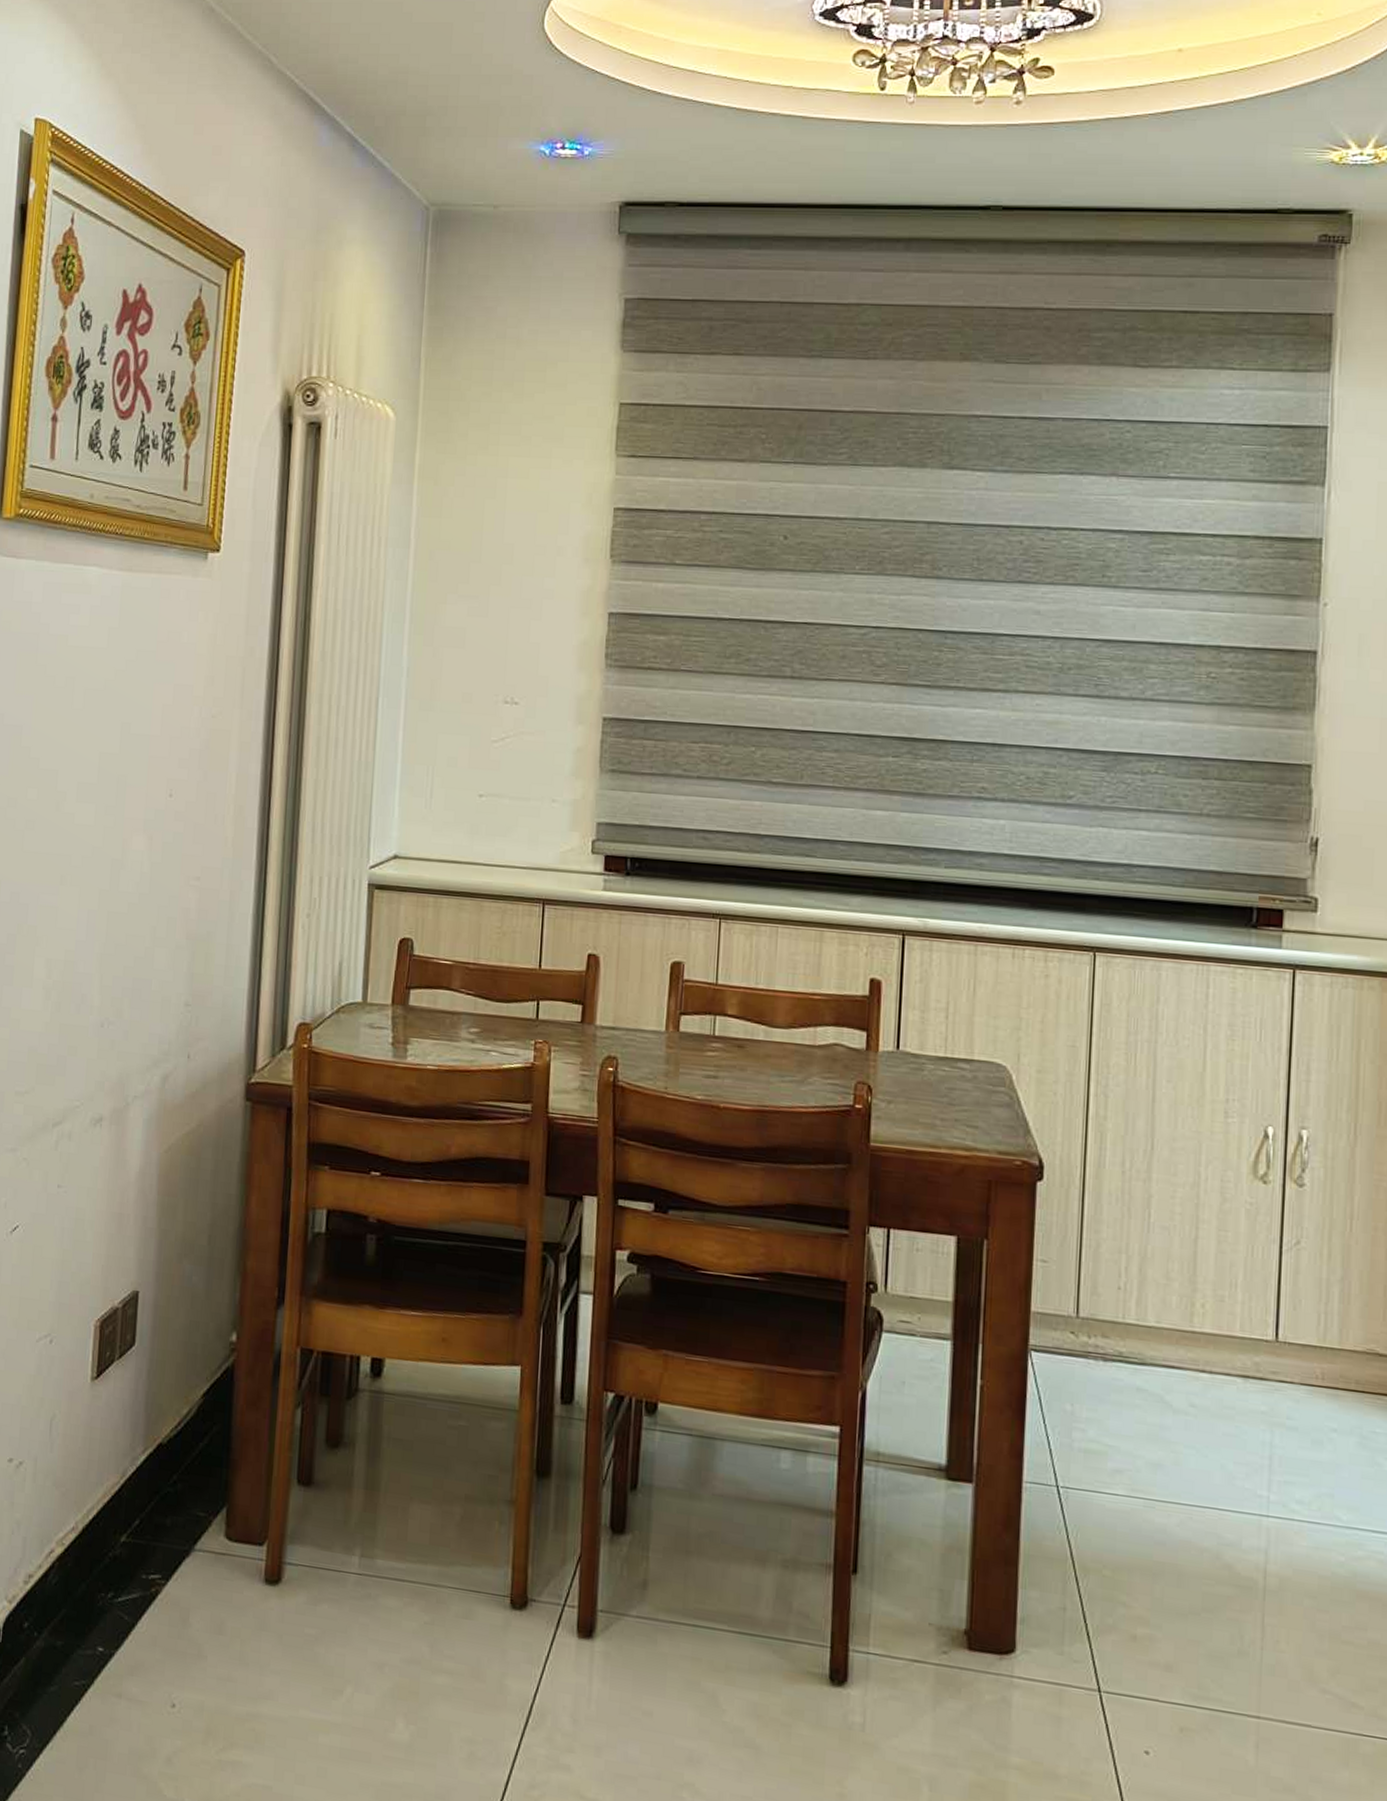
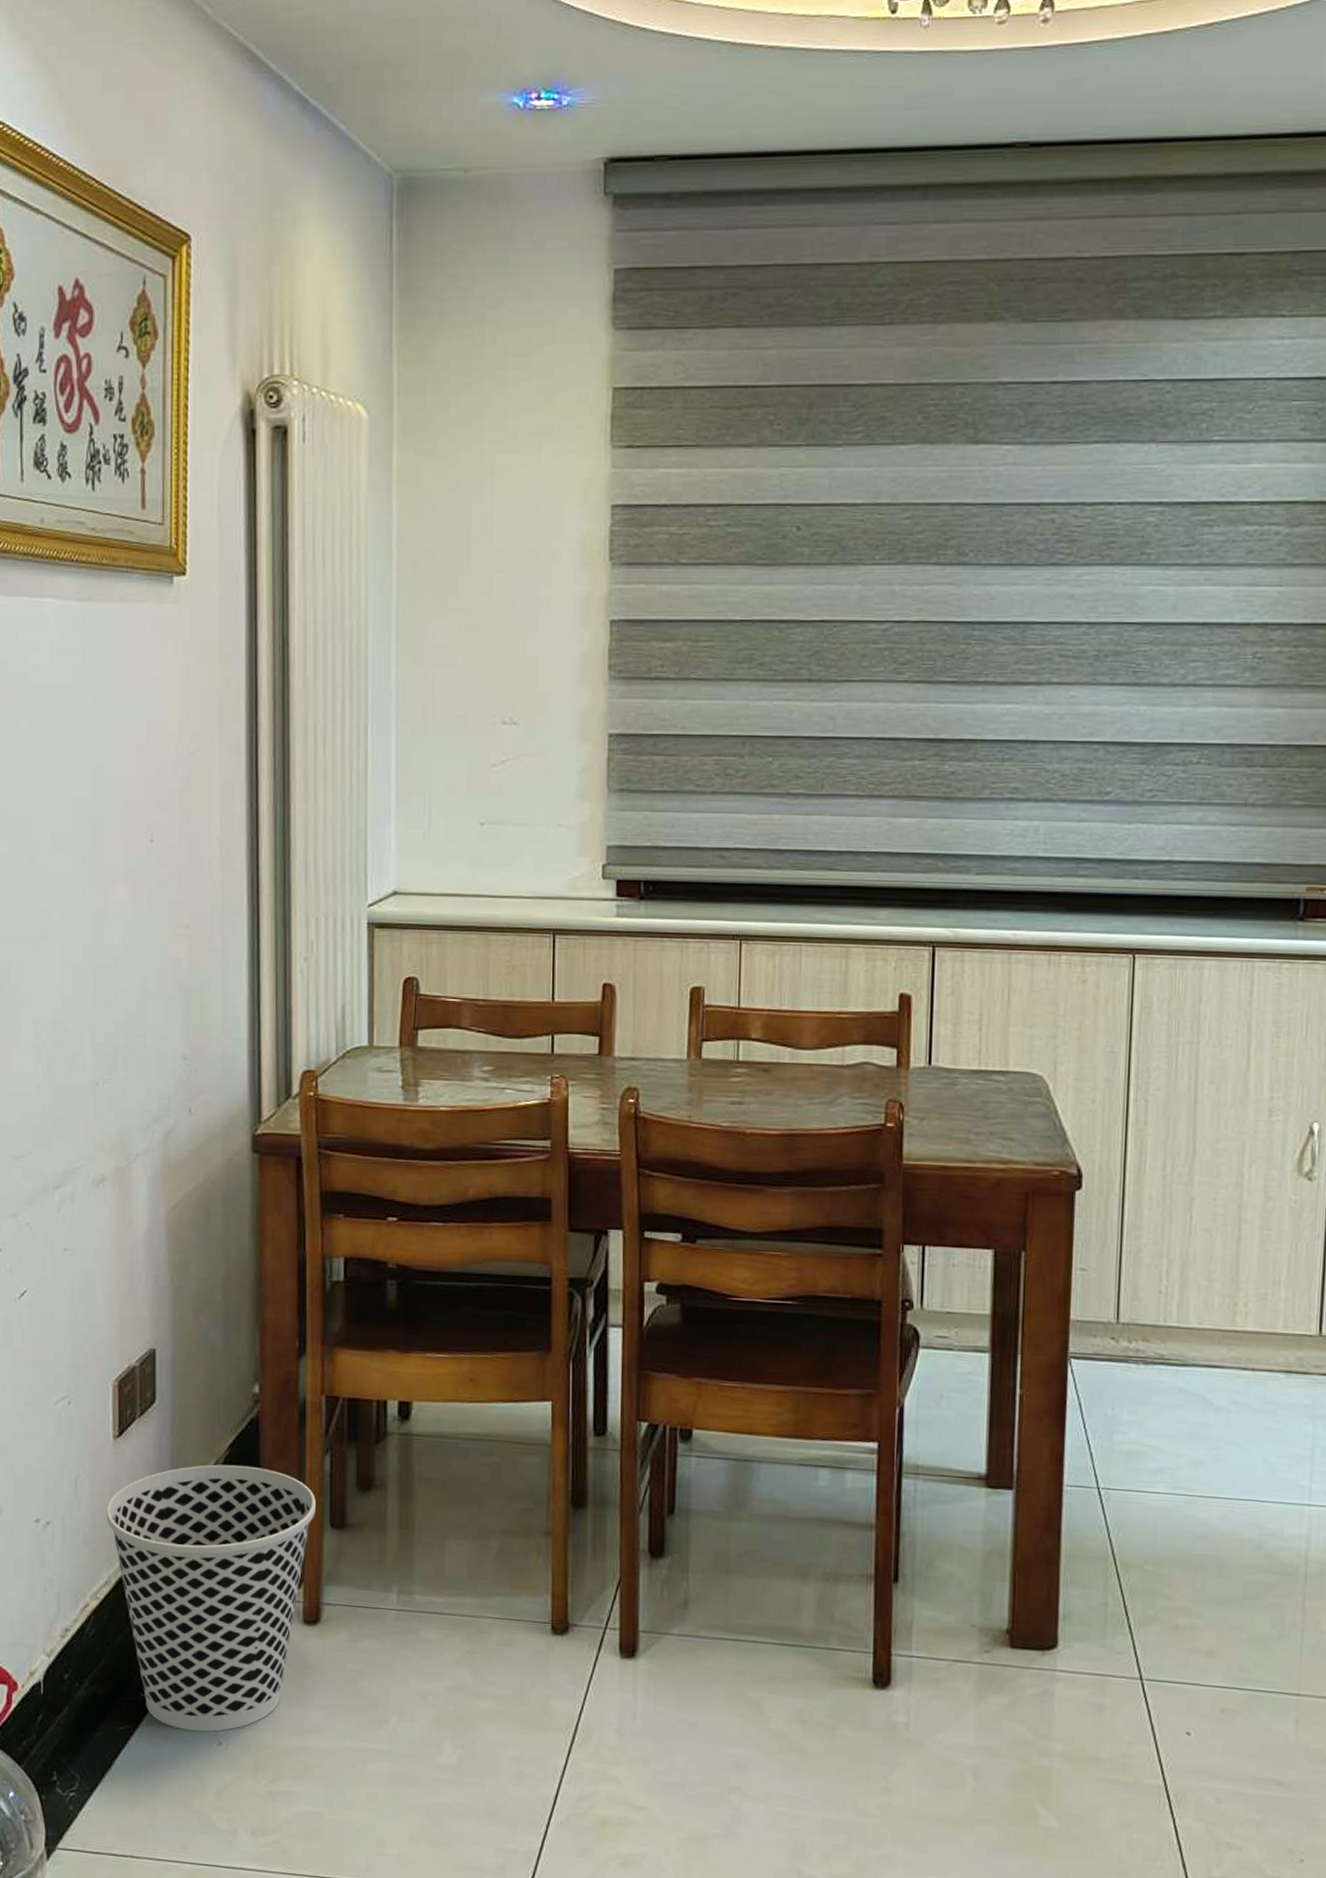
wastebasket: none [78,1412,285,1693] -> present [106,1464,316,1732]

